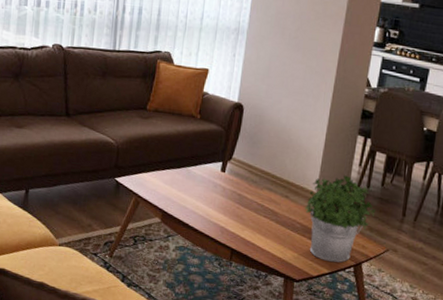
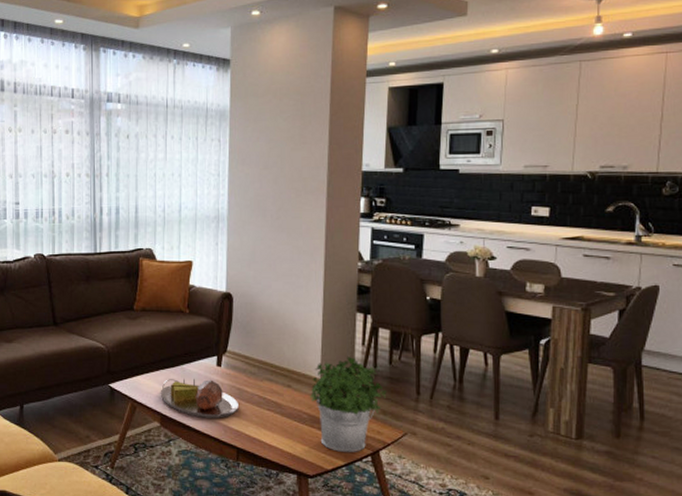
serving tray: none [164,179,238,220] -> present [160,378,239,418]

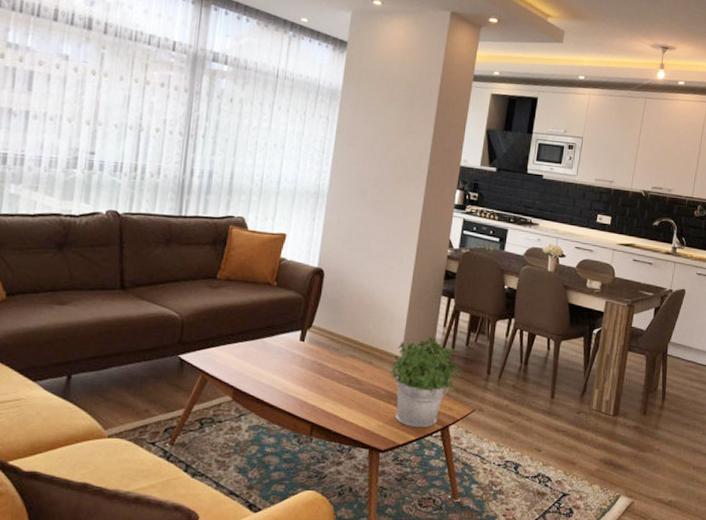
serving tray: present [160,378,239,418] -> none [235,351,318,393]

